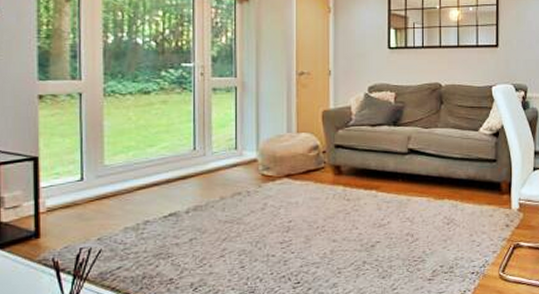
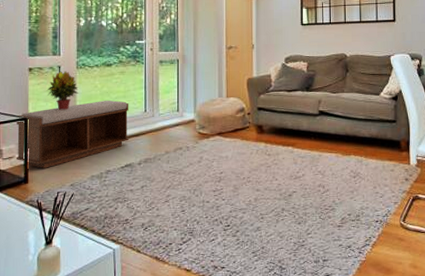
bench: none [22,136,173,220] -> present [15,100,129,168]
potted plant: none [63,99,106,149] -> present [46,71,78,111]

